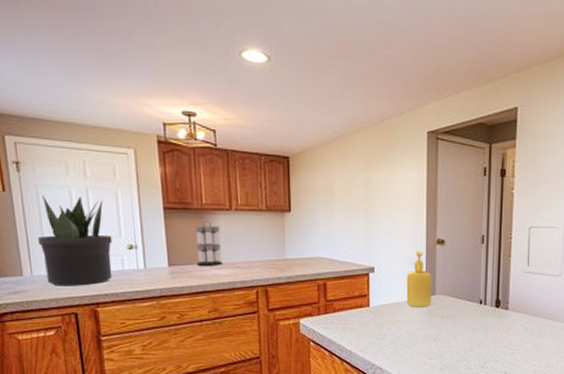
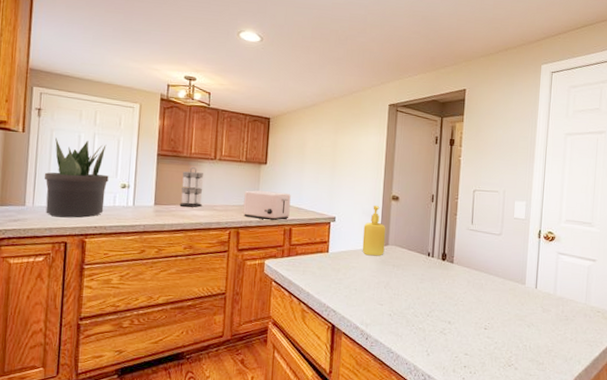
toaster: none [269,243,322,275] -> present [243,190,291,221]

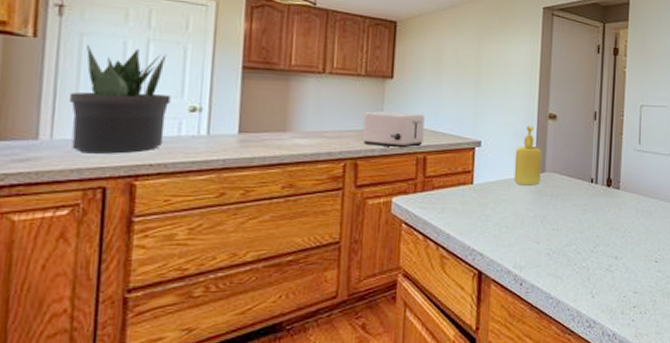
spice rack: present [179,166,203,208] -> none [274,82,308,135]

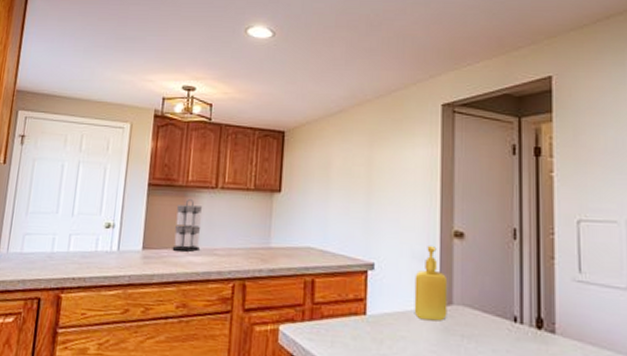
planter: present [68,44,171,154] -> none [20,168,92,267]
spice rack: none [274,82,308,135] -> present [172,198,202,252]
toaster: present [362,111,425,148] -> none [250,227,313,269]

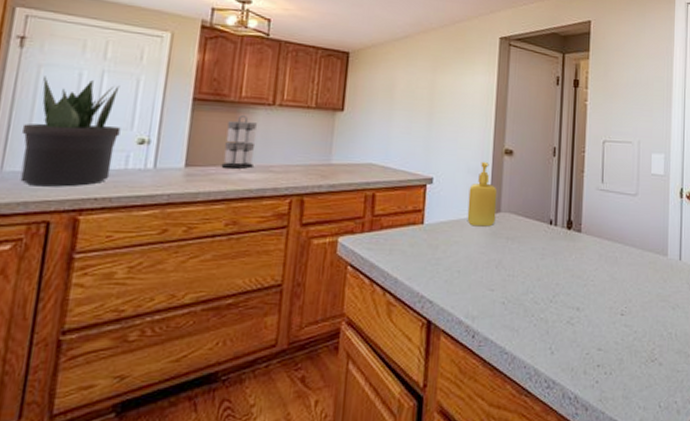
planter: none [20,168,92,267] -> present [20,76,121,187]

